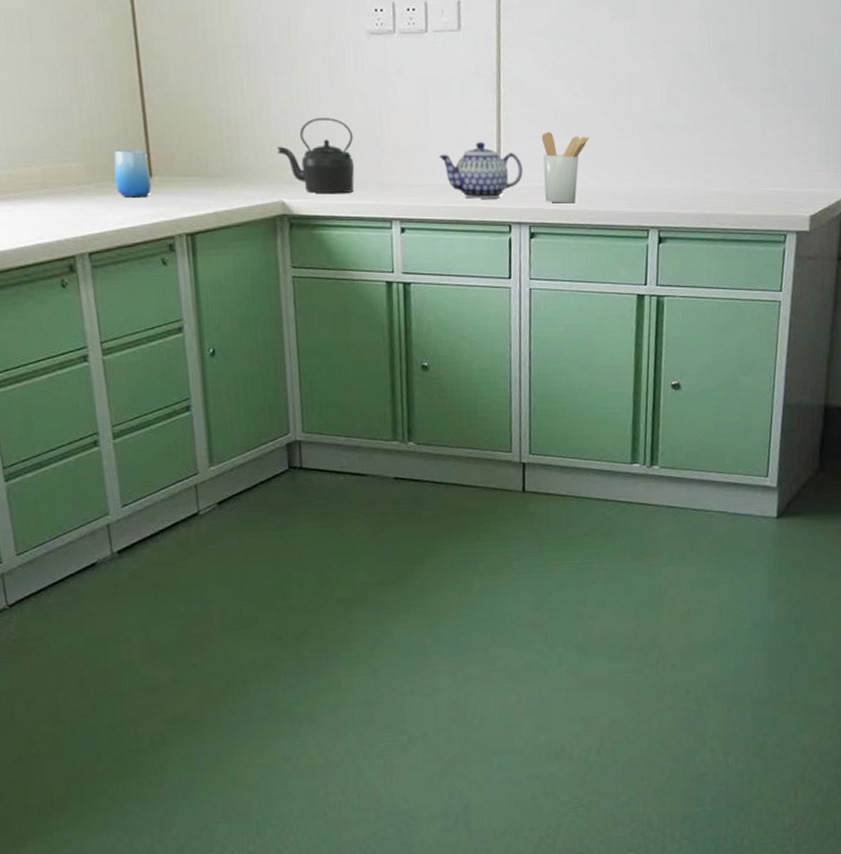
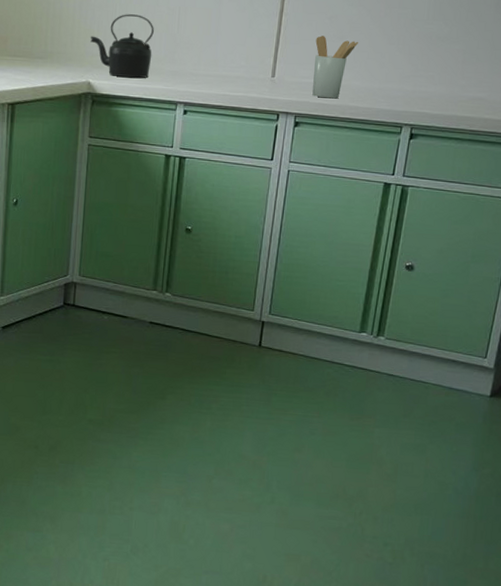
teapot: present [439,141,523,199] -> none [224,40,296,91]

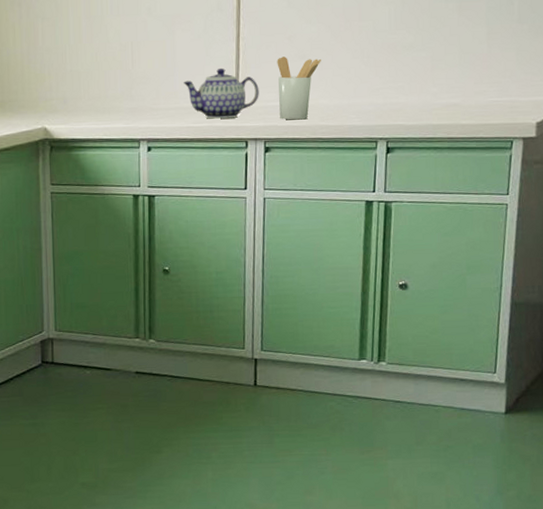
kettle: present [90,14,154,78] -> none [42,54,108,120]
teapot: none [224,40,296,91] -> present [183,67,259,119]

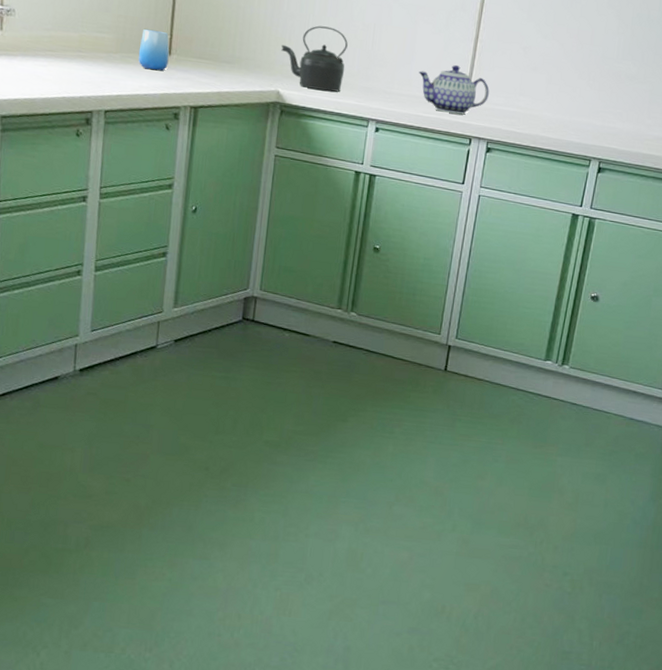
kettle: none [42,54,108,120] -> present [281,25,348,92]
utensil holder: present [277,56,321,120] -> none [505,65,551,128]

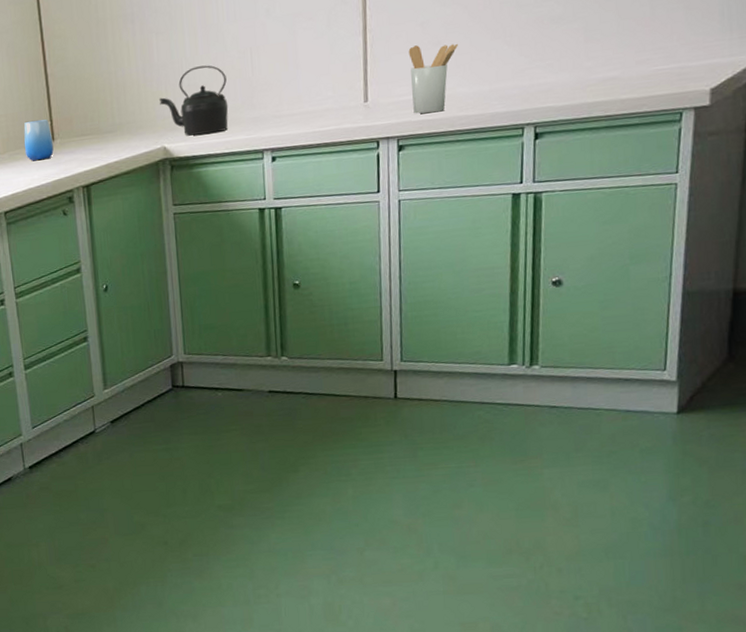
teapot: present [418,64,490,115] -> none [307,64,390,121]
utensil holder: none [505,65,551,128] -> present [408,44,458,114]

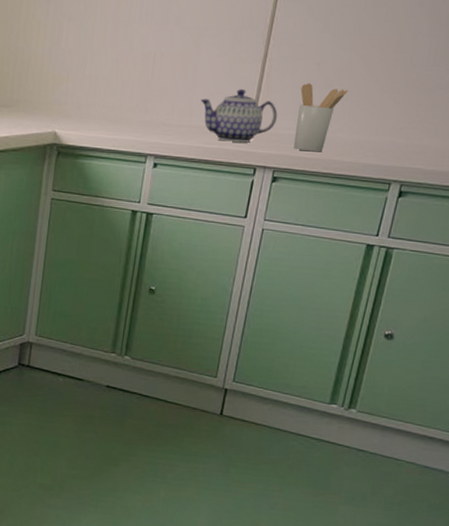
kettle: present [159,65,229,136] -> none [59,59,127,129]
teapot: none [307,64,390,121] -> present [200,88,278,143]

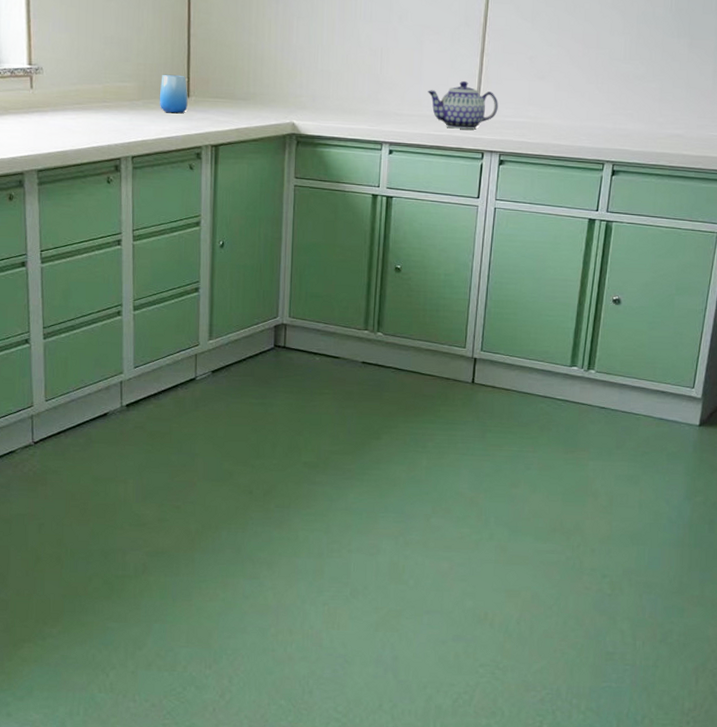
utensil holder: present [293,83,348,152] -> none [516,75,558,137]

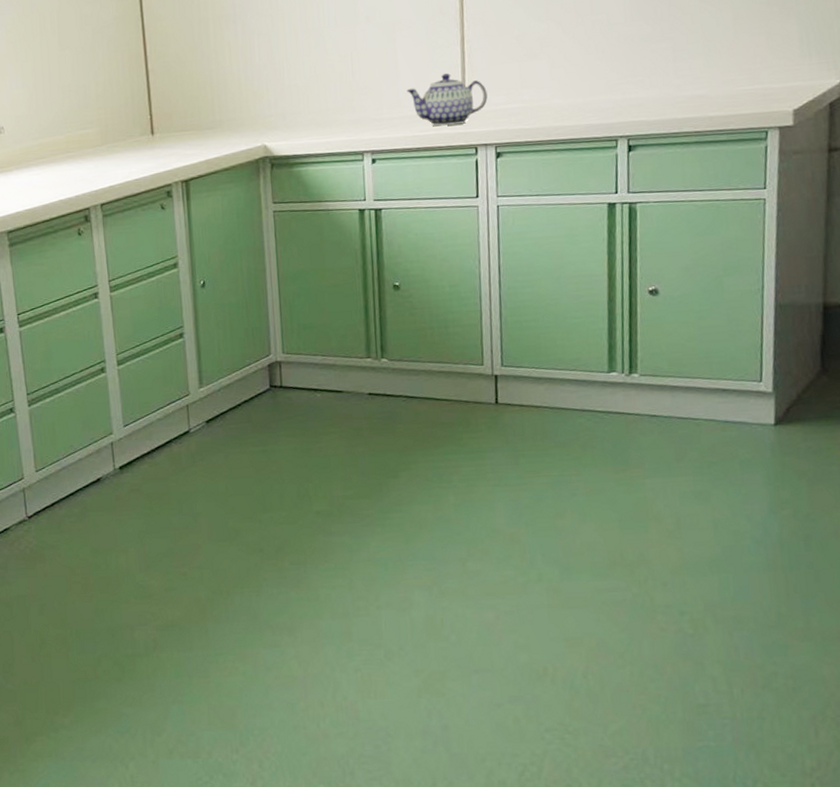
cup: present [159,74,188,114] -> none [122,113,153,154]

